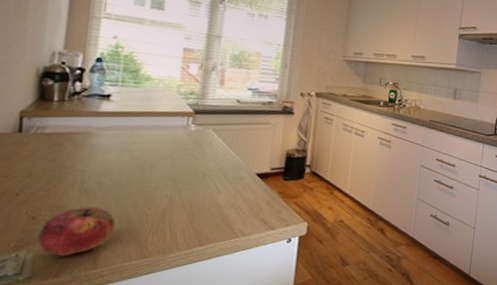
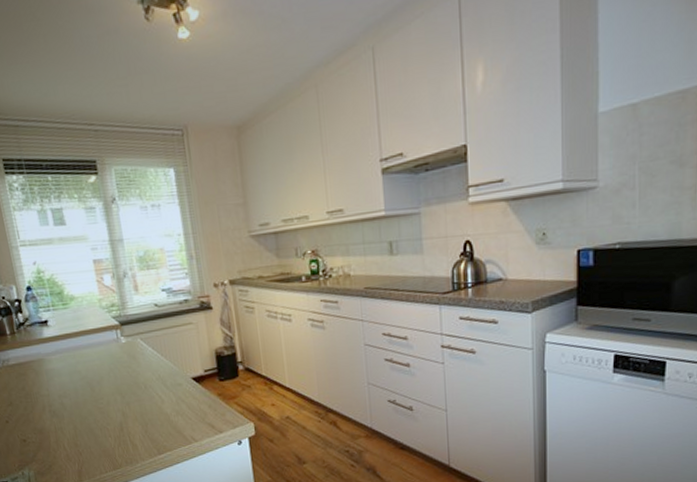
fruit: present [38,207,116,257] -> none [32,426,86,472]

